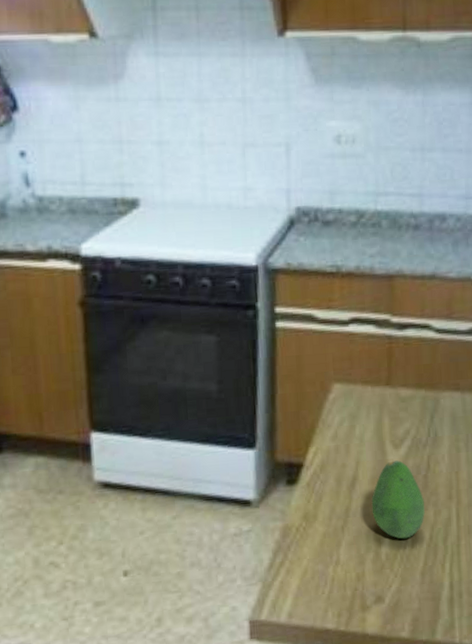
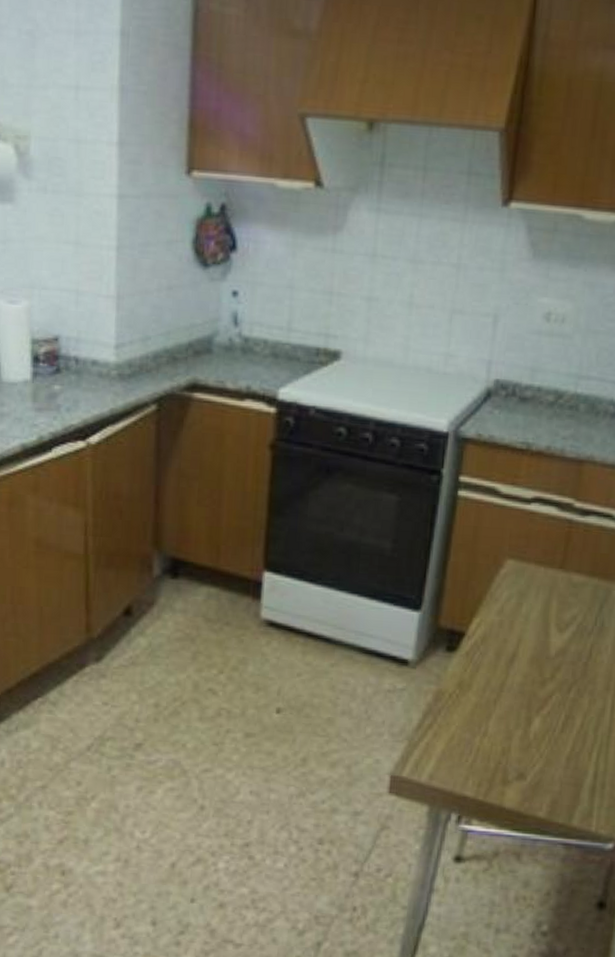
fruit: present [371,460,425,539] -> none [526,644,581,722]

